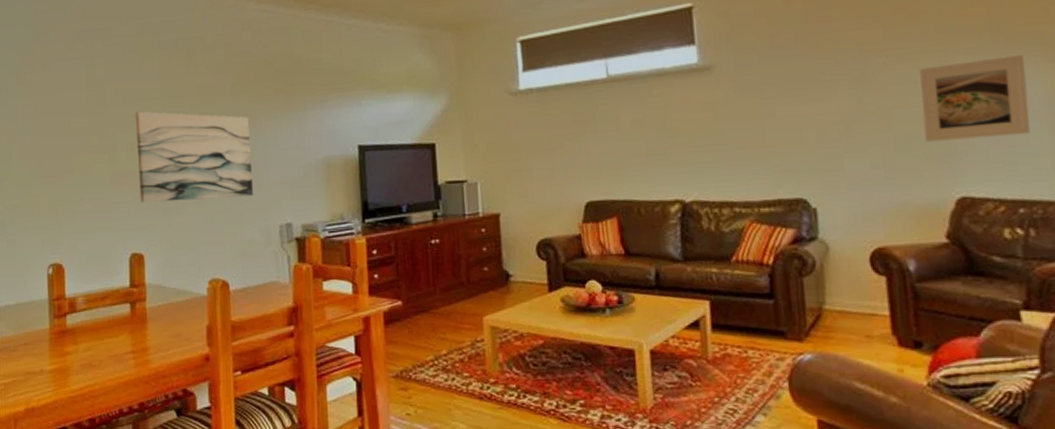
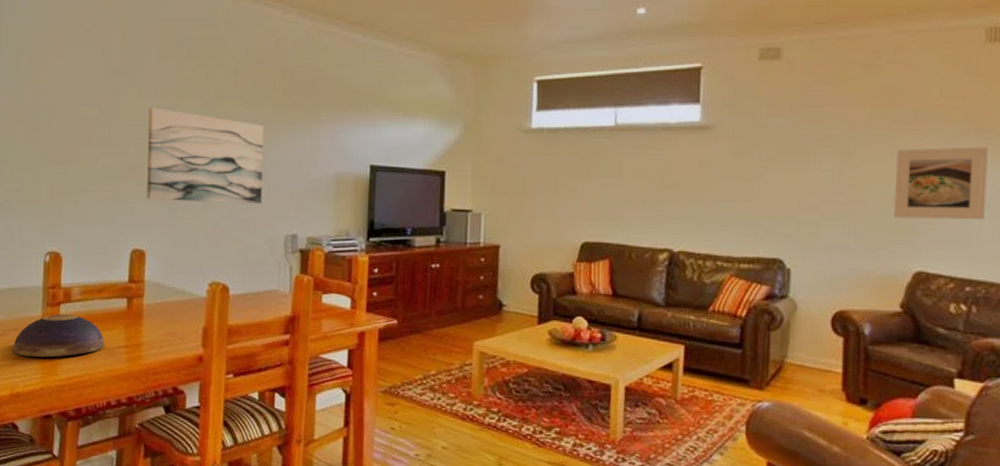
decorative bowl: none [24,324,113,370] -> present [12,314,105,358]

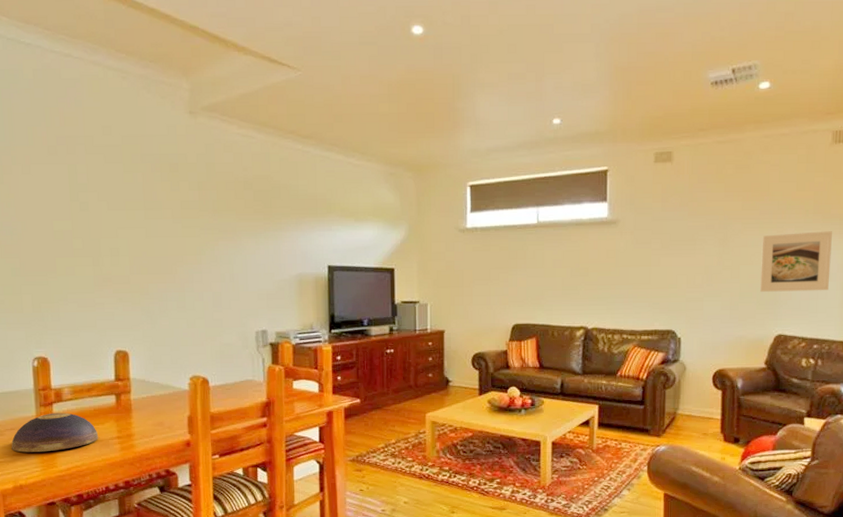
wall art: present [147,107,264,203] -> none [118,220,233,305]

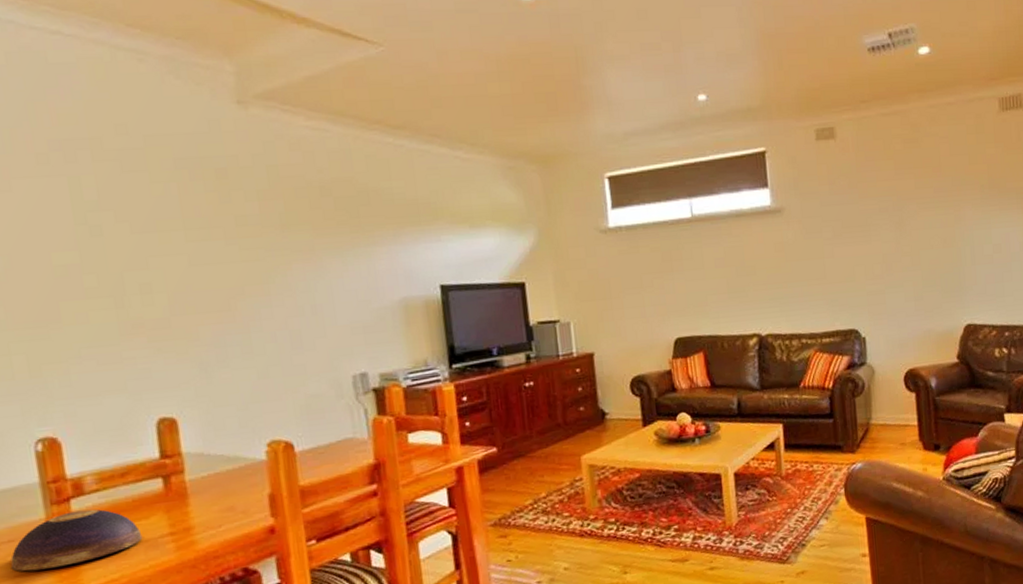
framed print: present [760,231,832,292] -> none [940,206,1013,279]

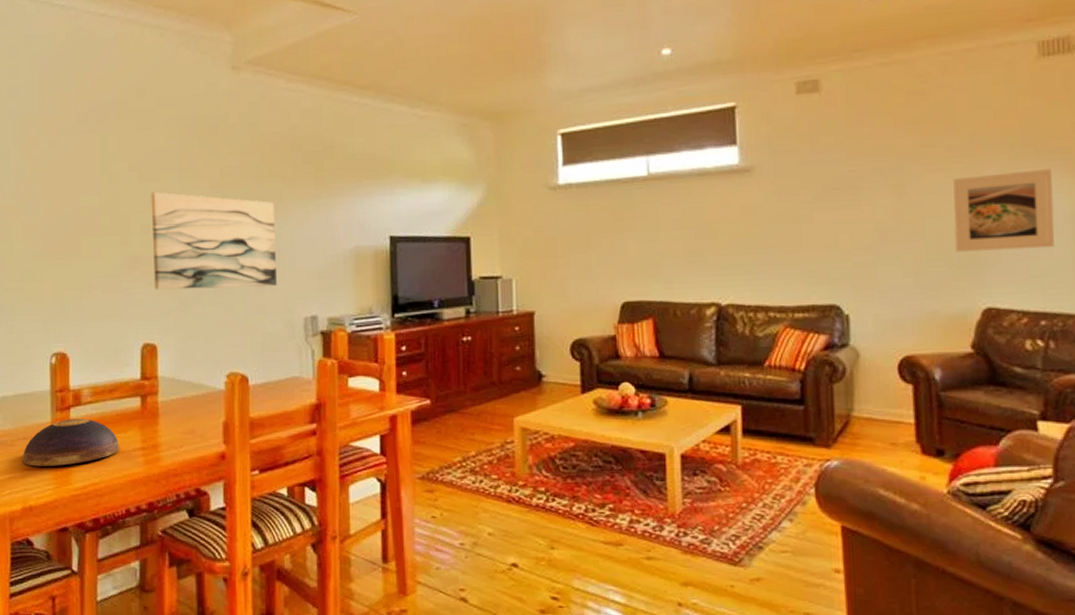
wall art: none [148,245,318,356] -> present [151,192,278,290]
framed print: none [940,206,1013,279] -> present [952,169,1055,252]

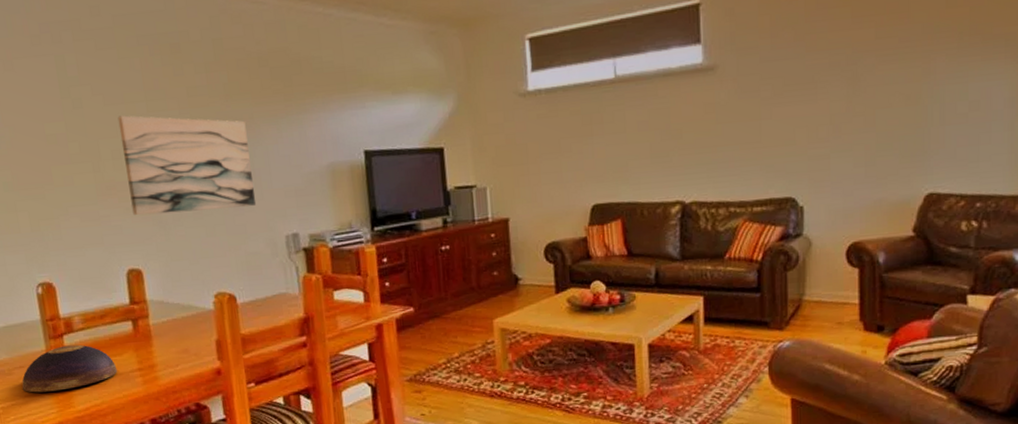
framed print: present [952,169,1055,252] -> none [903,56,995,141]

